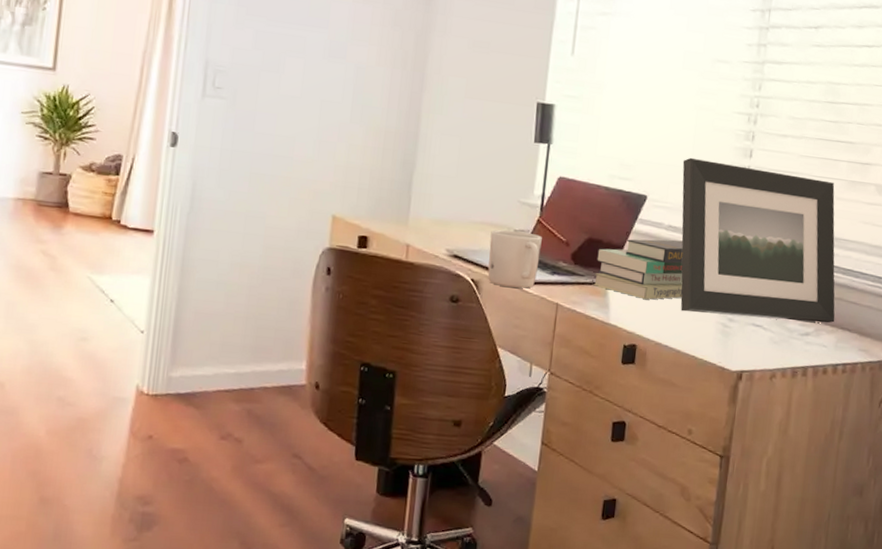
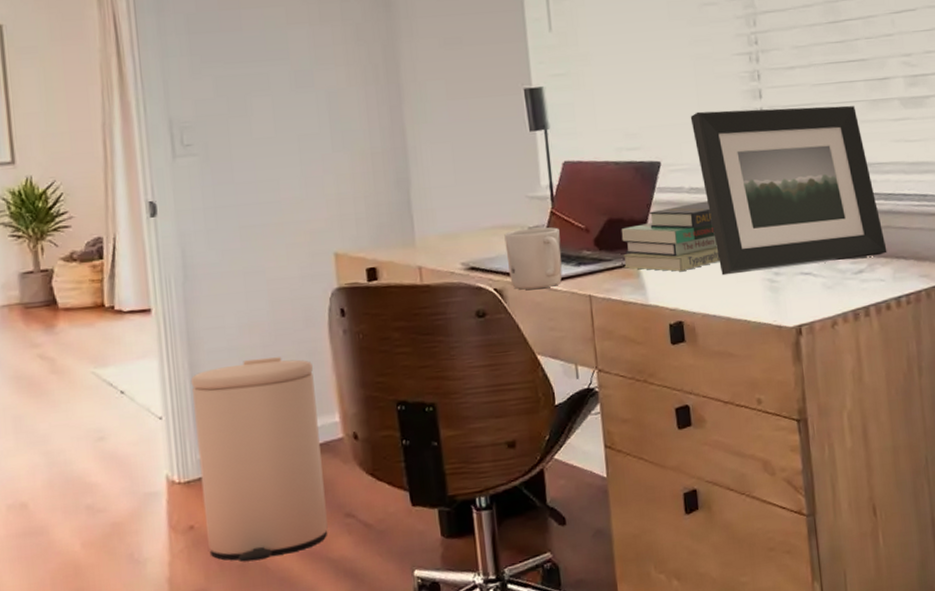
pedal bin: none [161,295,291,480] -> present [190,357,328,562]

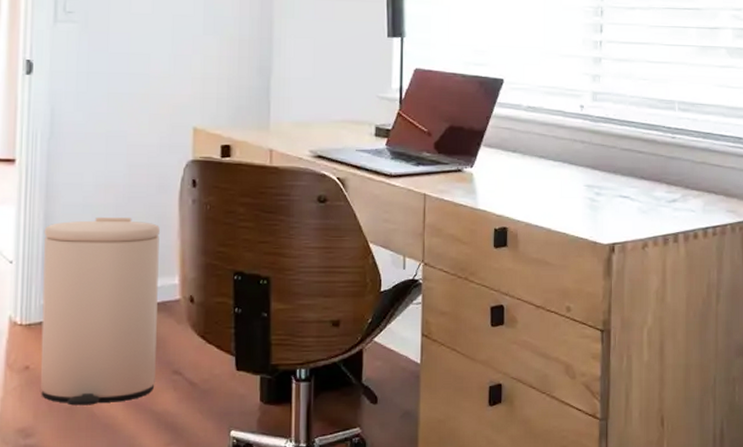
mug: present [504,227,563,290] -> none [352,125,404,182]
books: present [621,201,720,271] -> none [458,120,548,181]
picture frame: present [690,105,887,276] -> none [535,38,700,190]

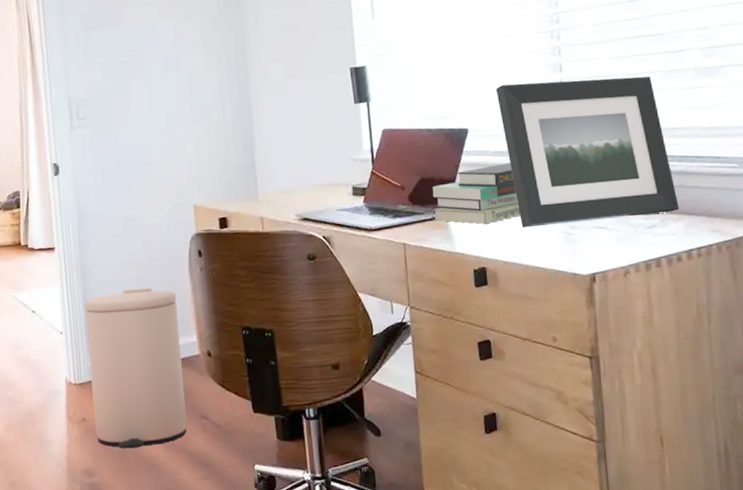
books: none [458,120,548,181] -> present [432,162,521,224]
picture frame: none [535,38,700,190] -> present [495,76,680,228]

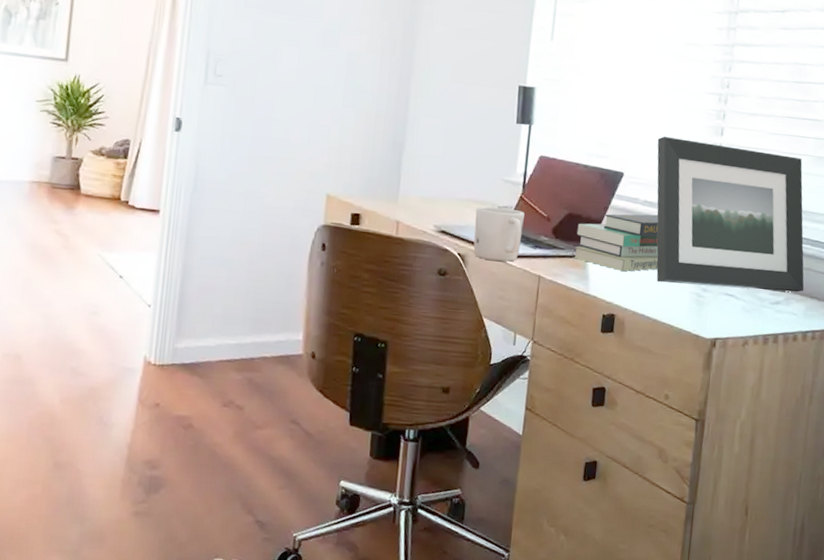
pedal bin: present [83,288,187,449] -> none [168,270,289,445]
mug: none [332,185,381,238] -> present [473,206,525,262]

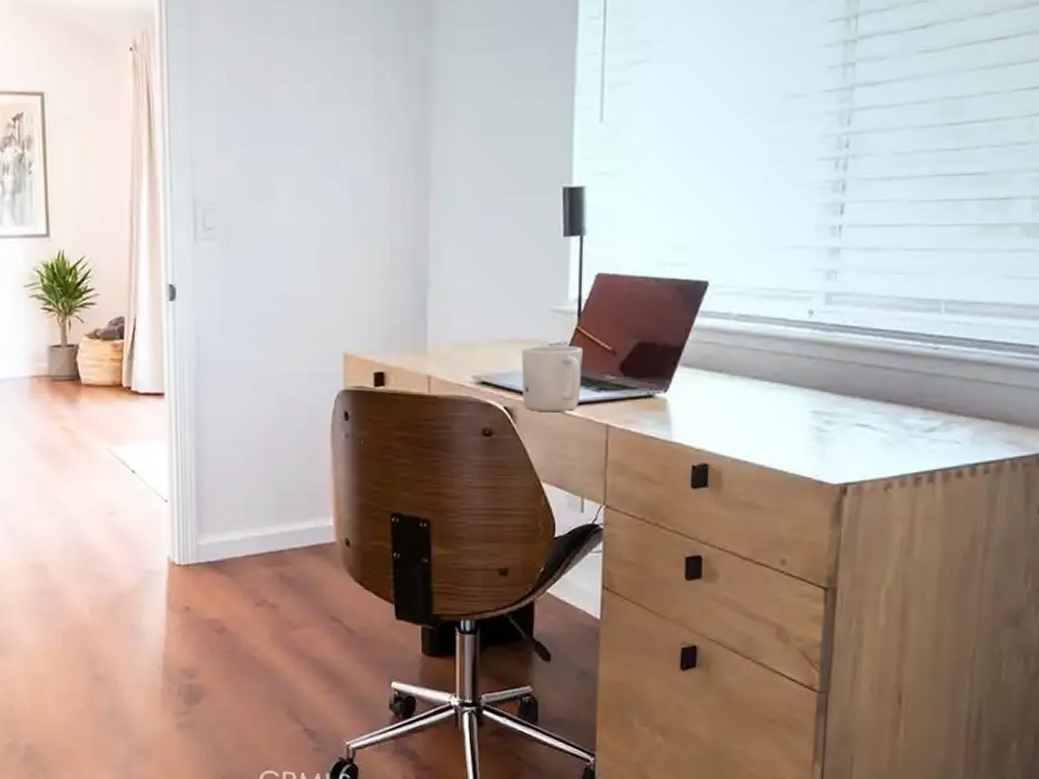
books: present [573,214,659,271] -> none [649,331,762,408]
picture frame: present [656,136,804,293] -> none [751,225,970,418]

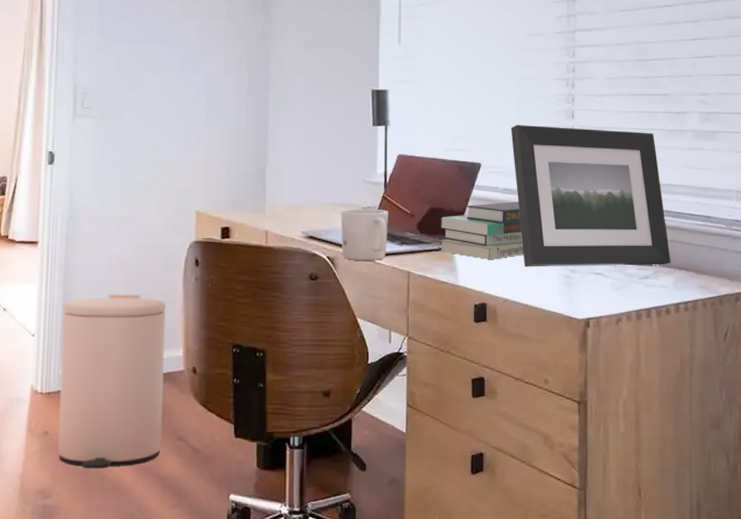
pedal bin: none [196,453,313,649] -> present [57,293,166,469]
books: none [649,331,762,408] -> present [440,201,524,259]
picture frame: none [751,225,970,418] -> present [510,124,671,267]

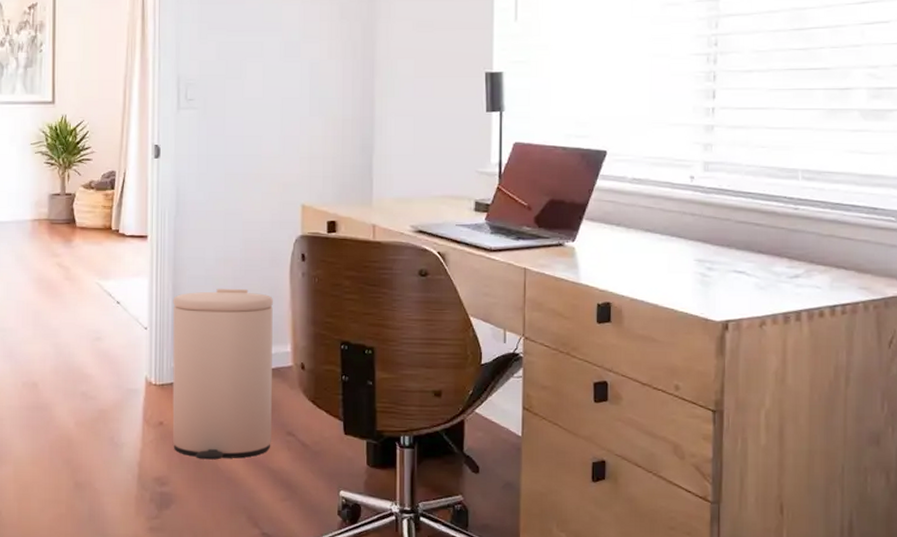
mug: present [341,208,388,260] -> none [452,200,503,256]
books: present [440,201,524,259] -> none [559,192,654,255]
picture frame: present [510,124,671,267] -> none [641,106,827,265]

